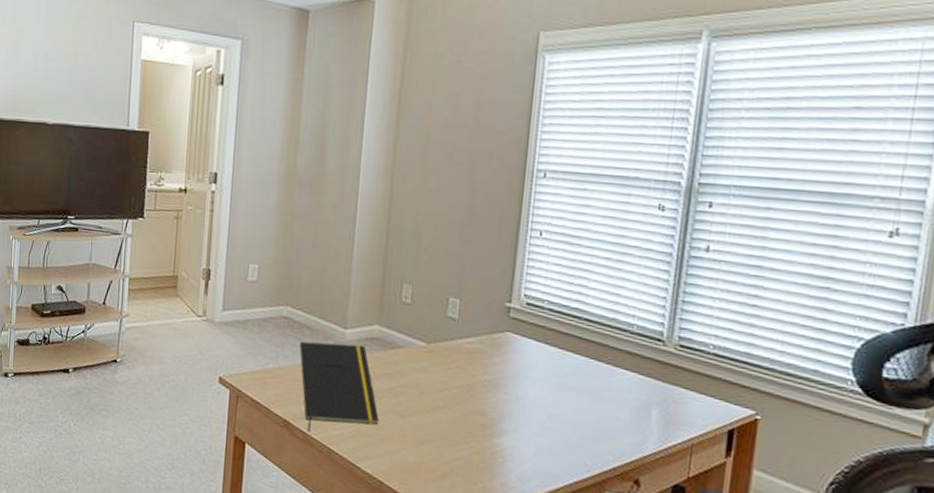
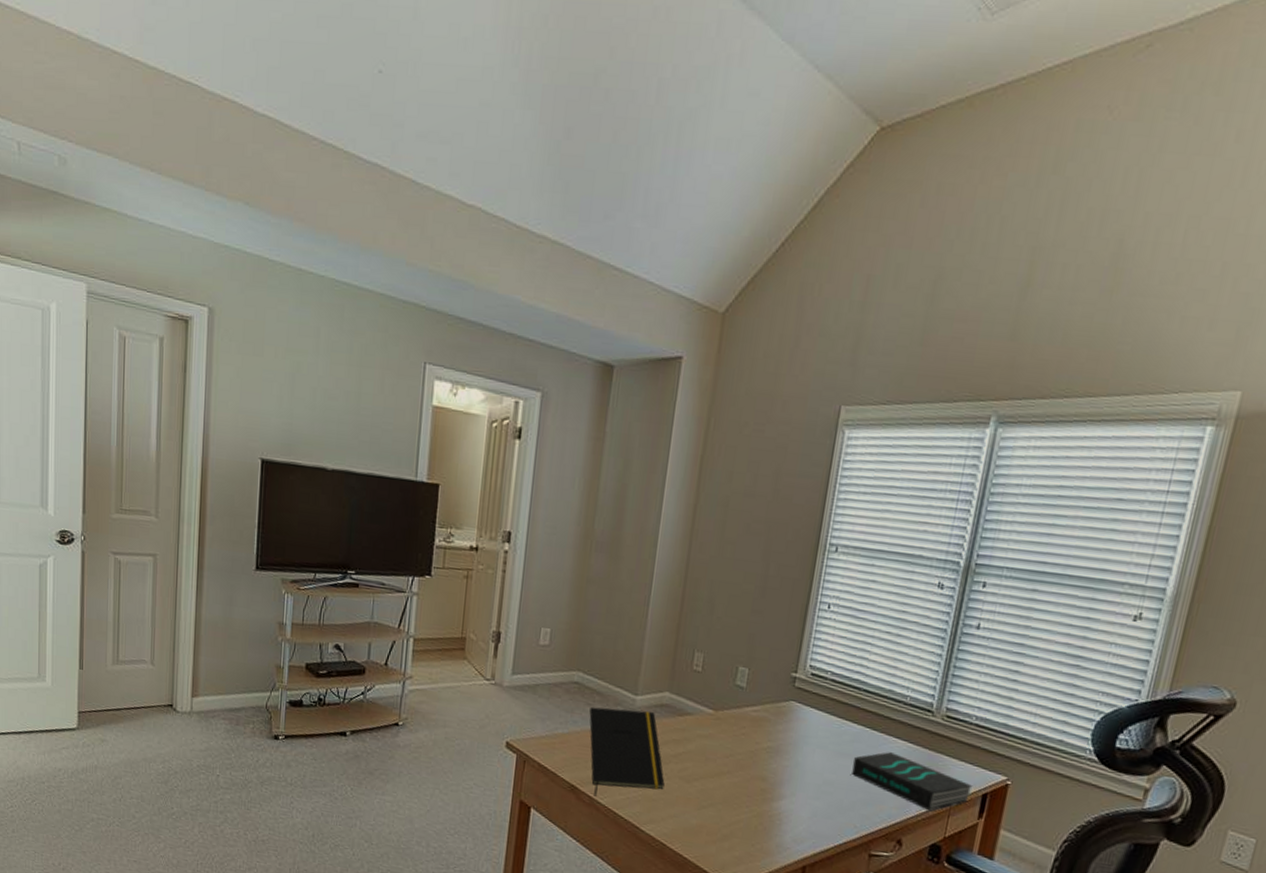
book: none [578,384,717,449] -> present [852,752,973,812]

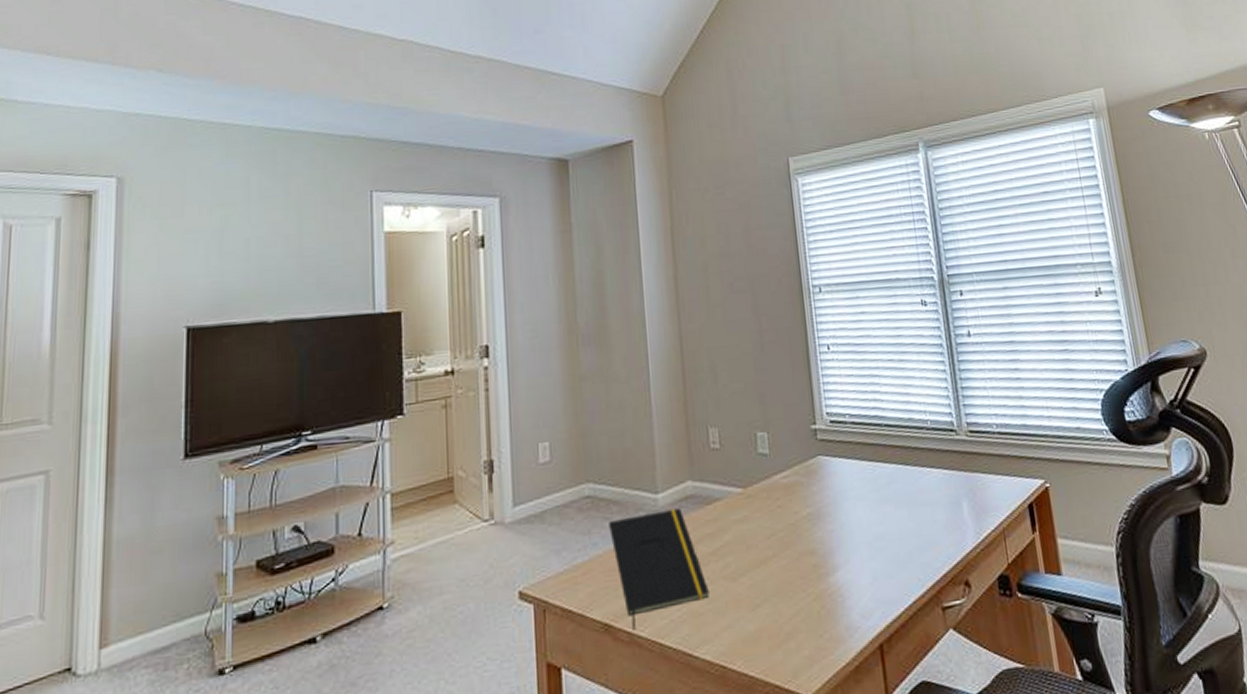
book: present [852,752,973,812] -> none [896,484,1018,539]

